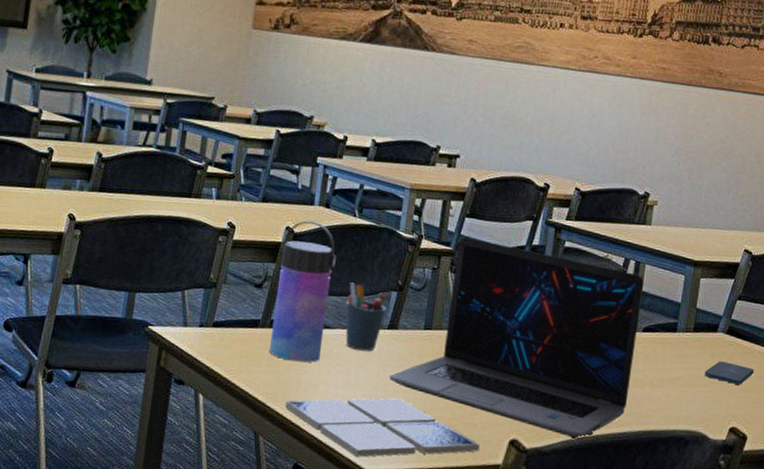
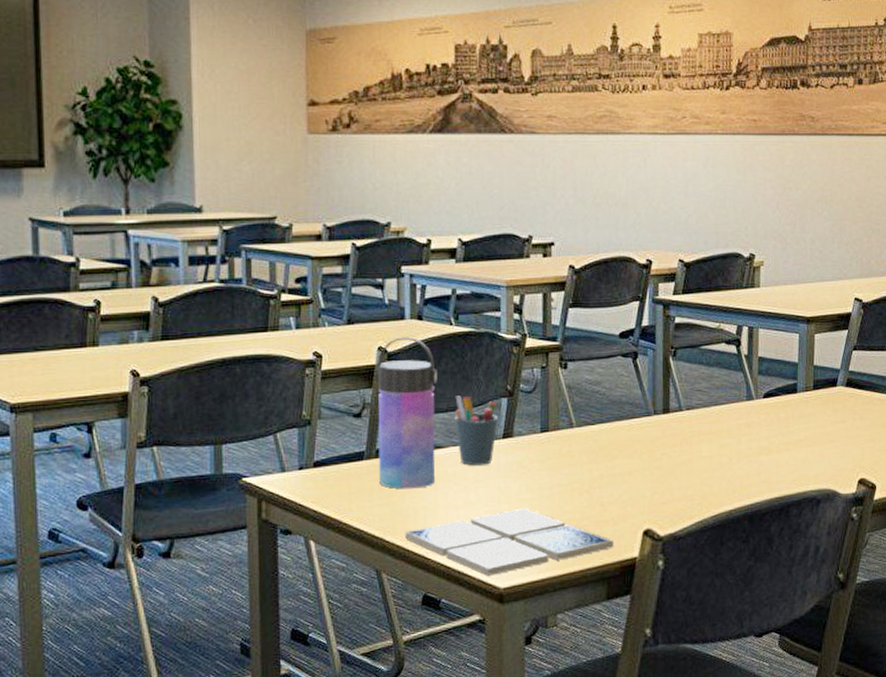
laptop: present [389,236,644,439] -> none [511,328,759,517]
smartphone: present [704,361,754,385] -> none [829,414,876,436]

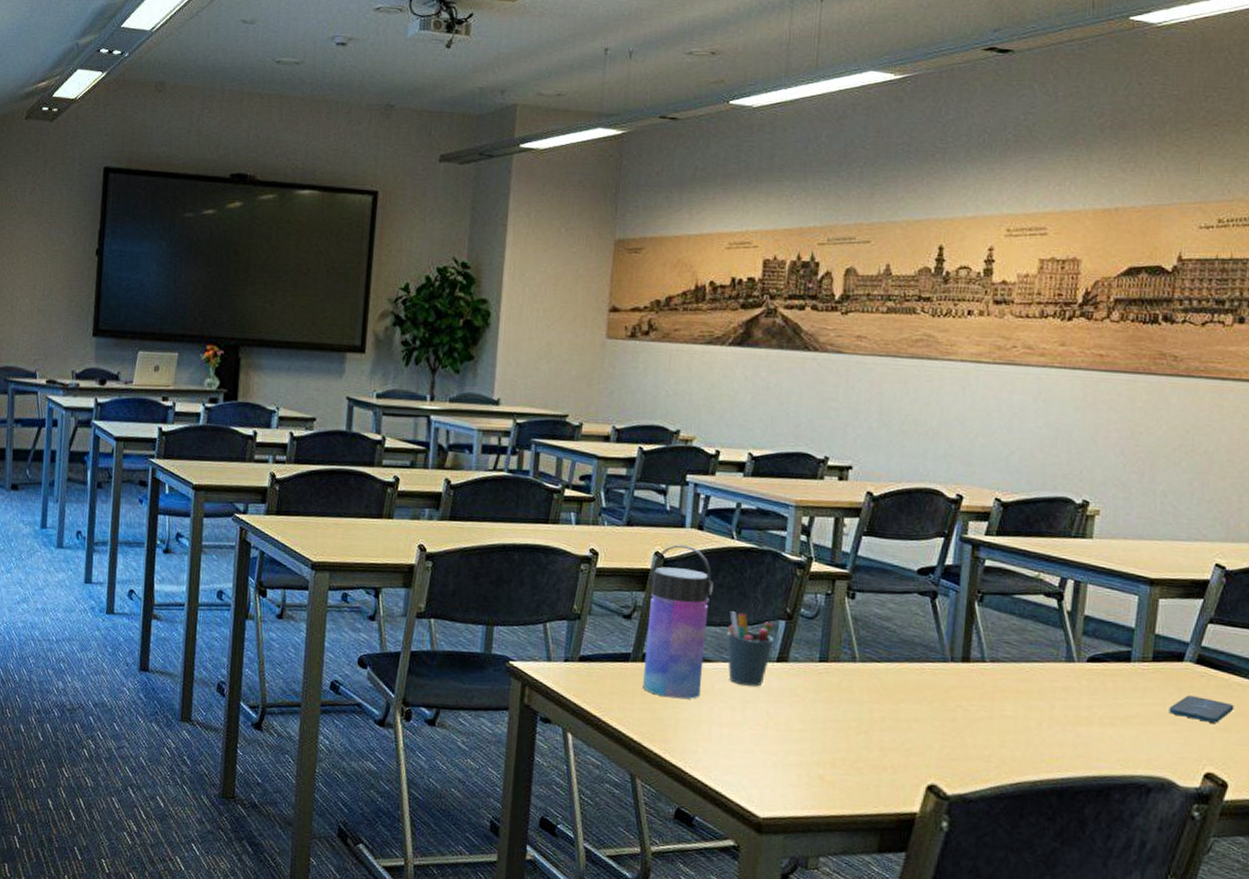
drink coaster: present [405,508,614,576] -> none [664,737,891,803]
smartphone: none [829,414,876,436] -> present [1169,695,1234,723]

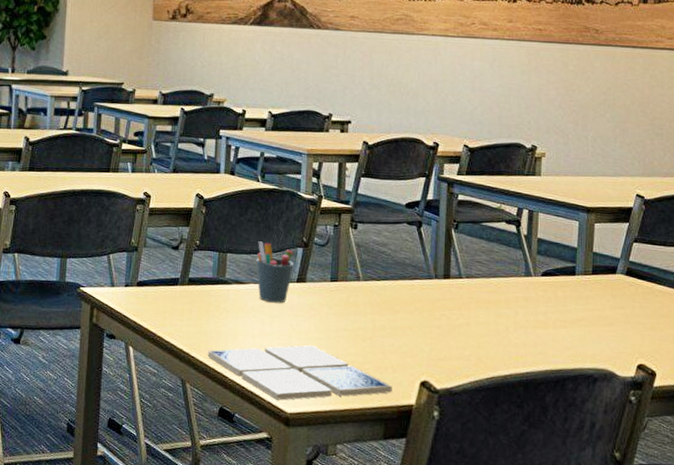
water bottle: present [643,544,713,700] -> none [190,187,244,316]
drink coaster: none [664,737,891,803] -> present [208,345,392,400]
smartphone: present [1169,695,1234,723] -> none [607,301,657,323]

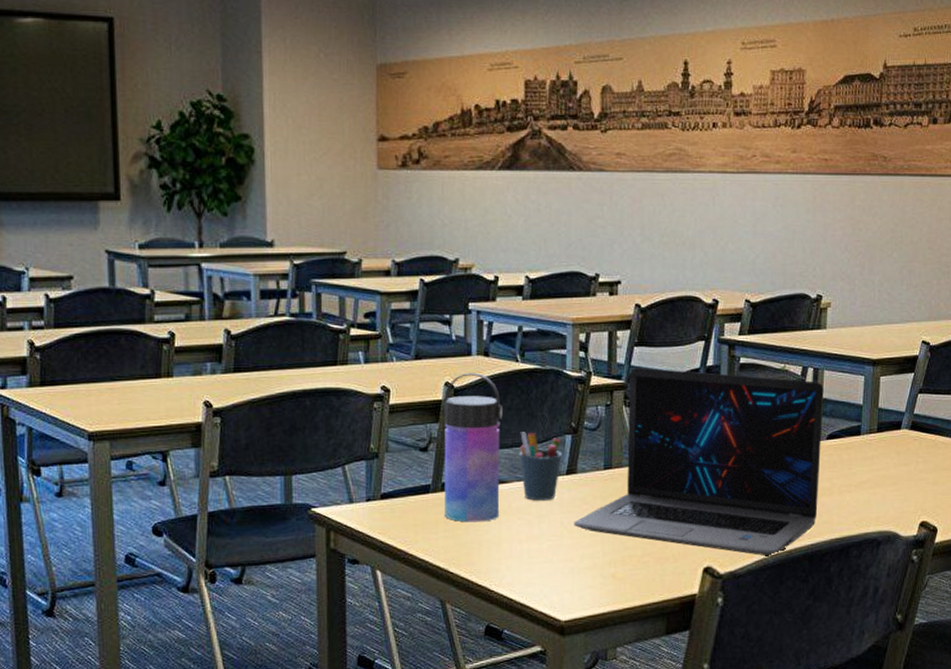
water bottle: none [190,187,244,316] -> present [442,372,503,523]
drink coaster: present [208,345,392,400] -> none [469,543,674,609]
laptop: none [302,195,539,379] -> present [574,367,824,556]

